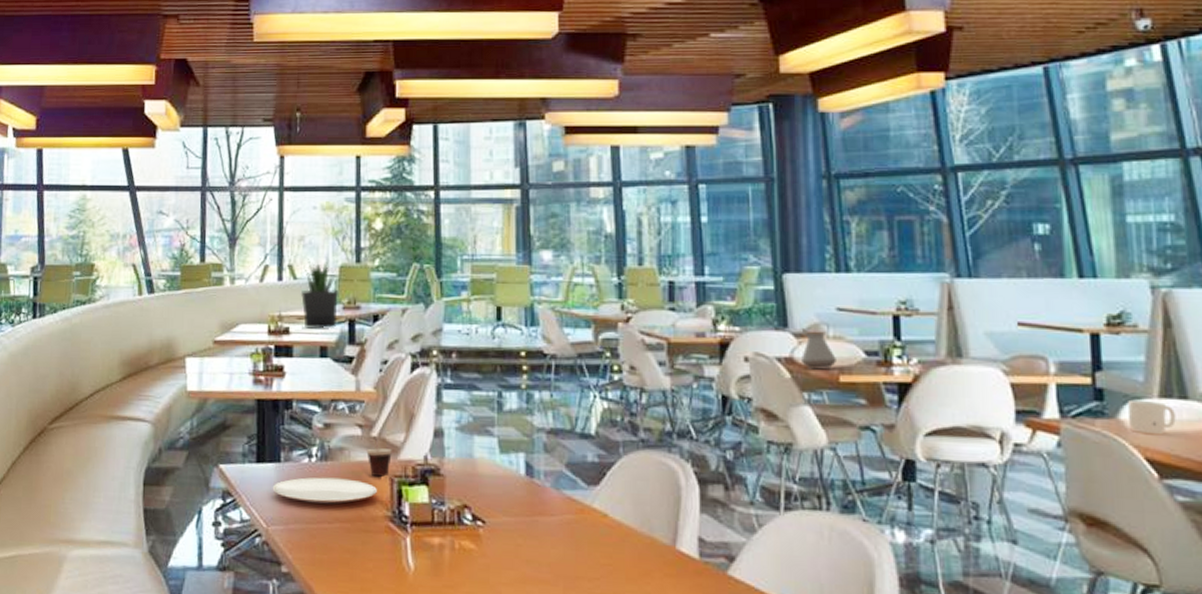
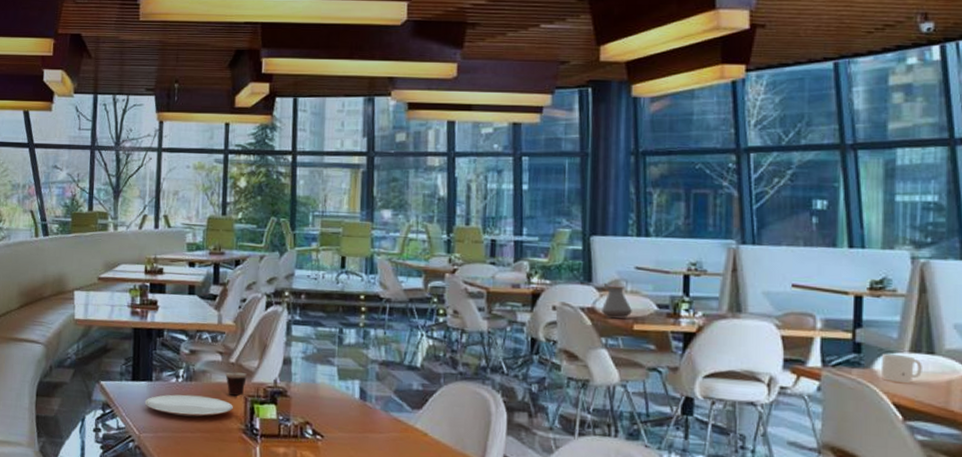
planter: present [300,259,339,329] -> none [173,210,207,271]

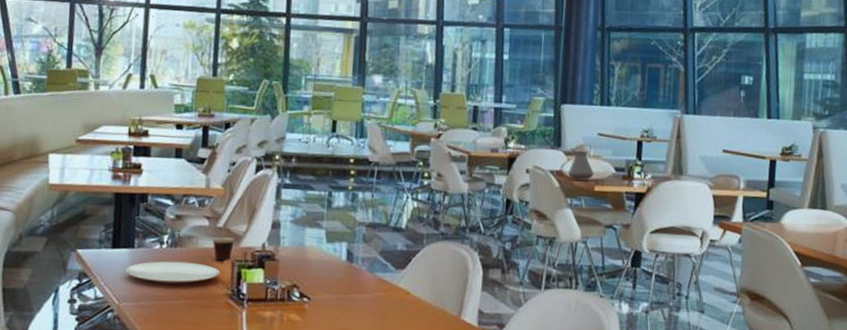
mug: present [882,353,922,384] -> none [787,209,817,235]

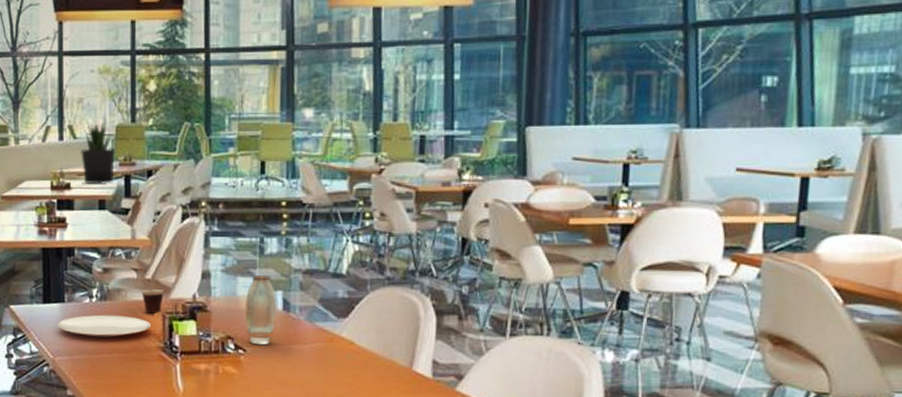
planter: none [160,70,196,134] -> present [80,120,116,184]
vase: none [311,227,341,293] -> present [245,275,277,344]
coffee pot: present [567,147,594,181] -> none [535,176,568,214]

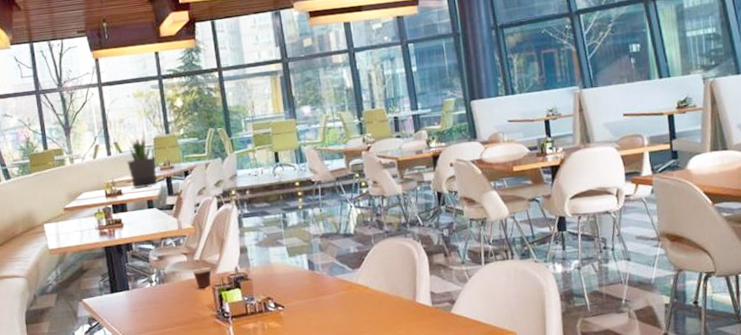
plate: present [57,314,151,338] -> none [125,293,204,316]
vase: present [245,275,277,344] -> none [278,243,304,301]

